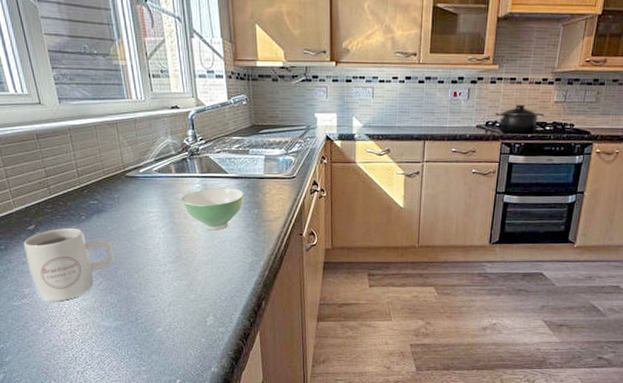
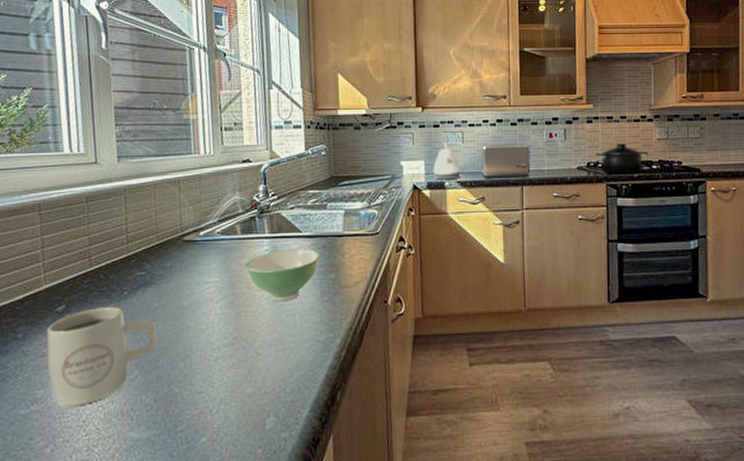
kettle: none [344,89,370,133] -> present [433,134,462,180]
toaster: none [388,100,435,134] -> present [480,143,531,180]

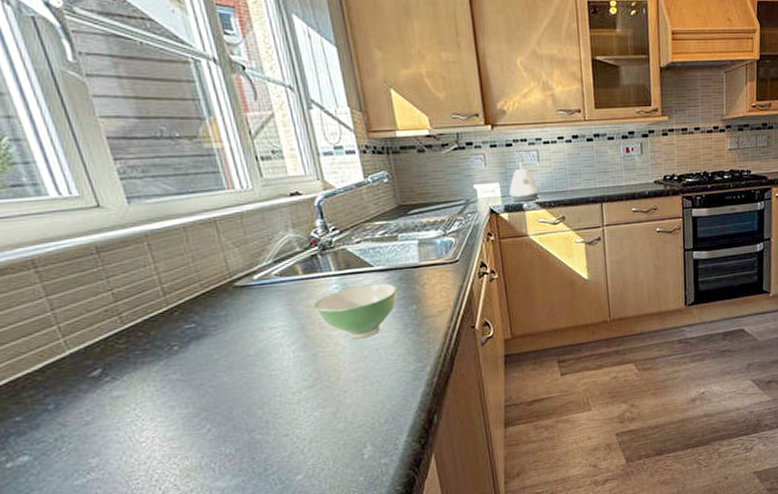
mug: present [46,306,159,408] -> none [84,363,228,471]
toaster: present [480,143,531,180] -> none [557,159,609,199]
saucepan: present [596,144,648,176] -> none [671,155,720,187]

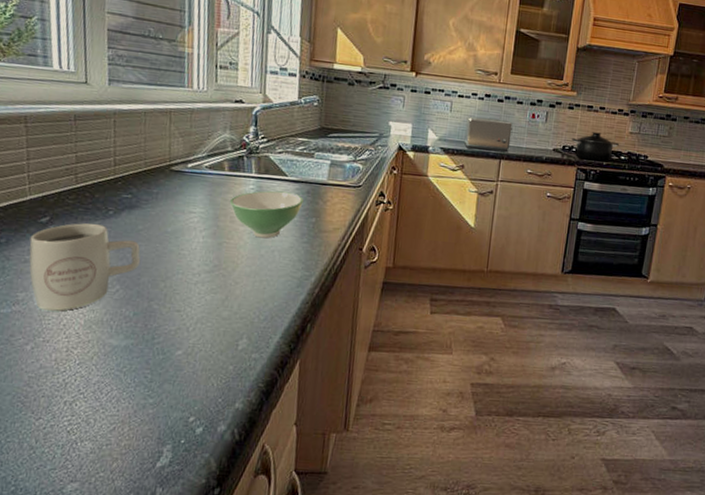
mug: none [84,363,228,471] -> present [29,223,141,312]
kettle: present [509,153,539,202] -> none [419,101,446,146]
toaster: none [557,159,609,199] -> present [463,116,513,153]
saucepan: none [671,155,720,187] -> present [572,132,619,162]

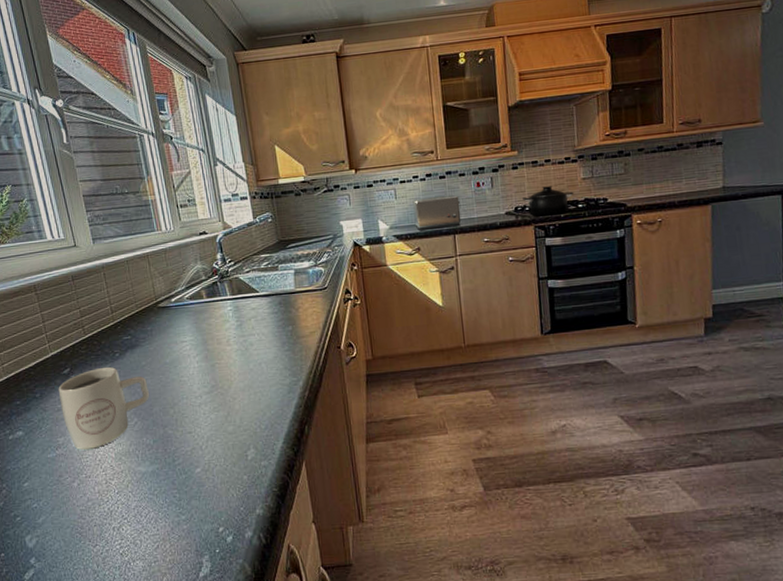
bowl: present [229,190,304,239] -> none [213,306,278,354]

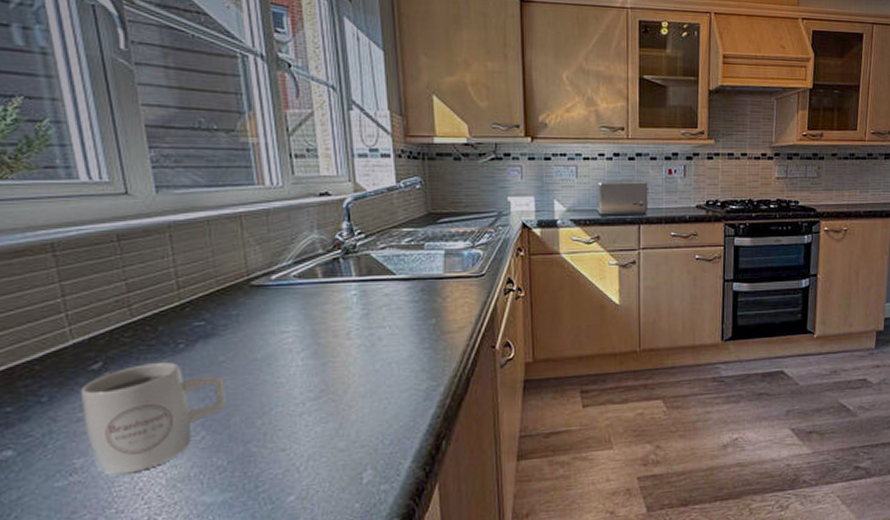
saucepan: present [522,186,573,217] -> none [715,182,766,215]

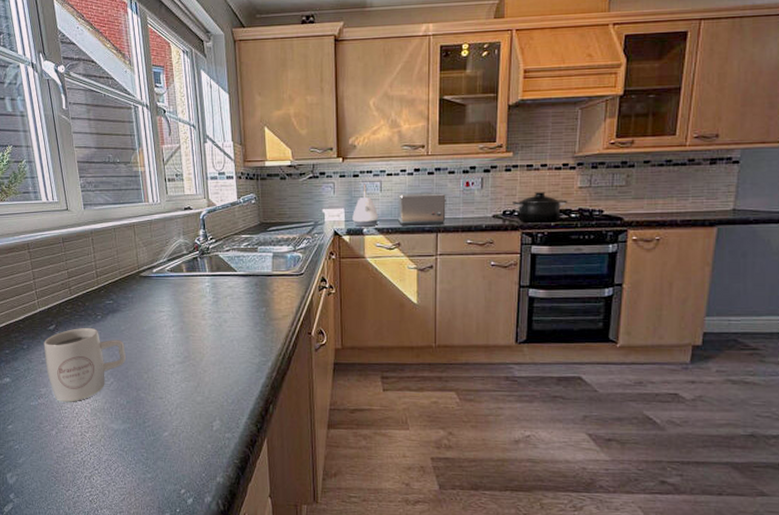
kettle: none [544,168,575,218] -> present [352,184,379,227]
saucepan: none [715,182,766,215] -> present [512,192,567,224]

